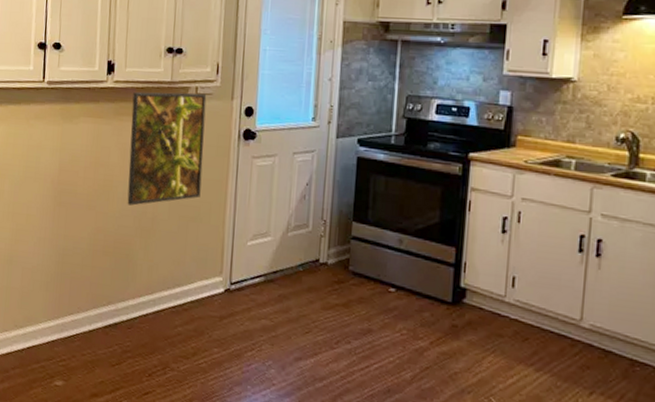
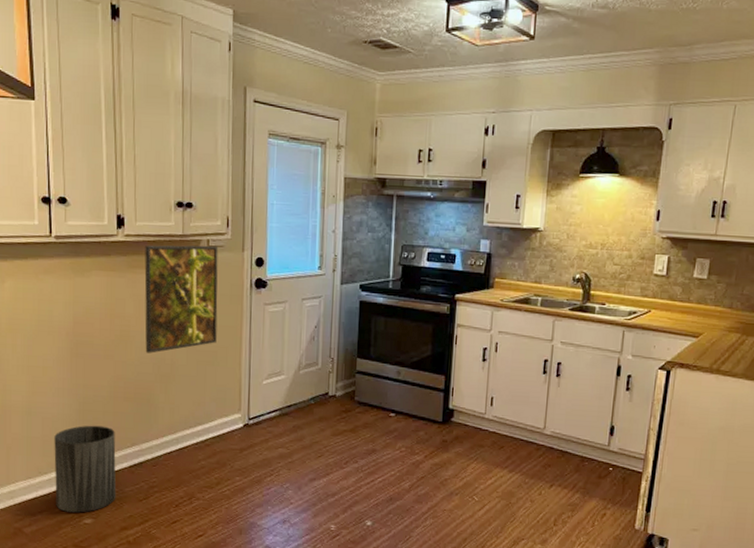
trash can: none [29,278,92,374] -> present [54,425,117,513]

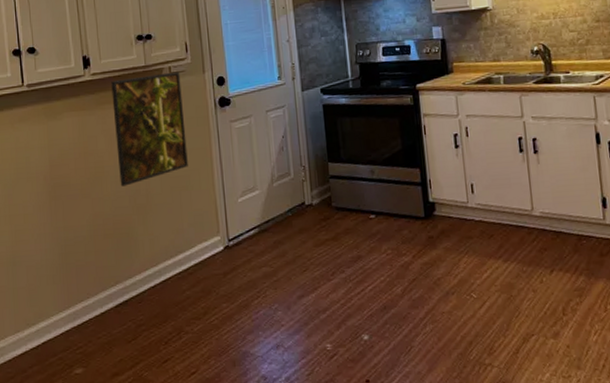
trash can: present [54,425,117,513] -> none [39,267,105,364]

